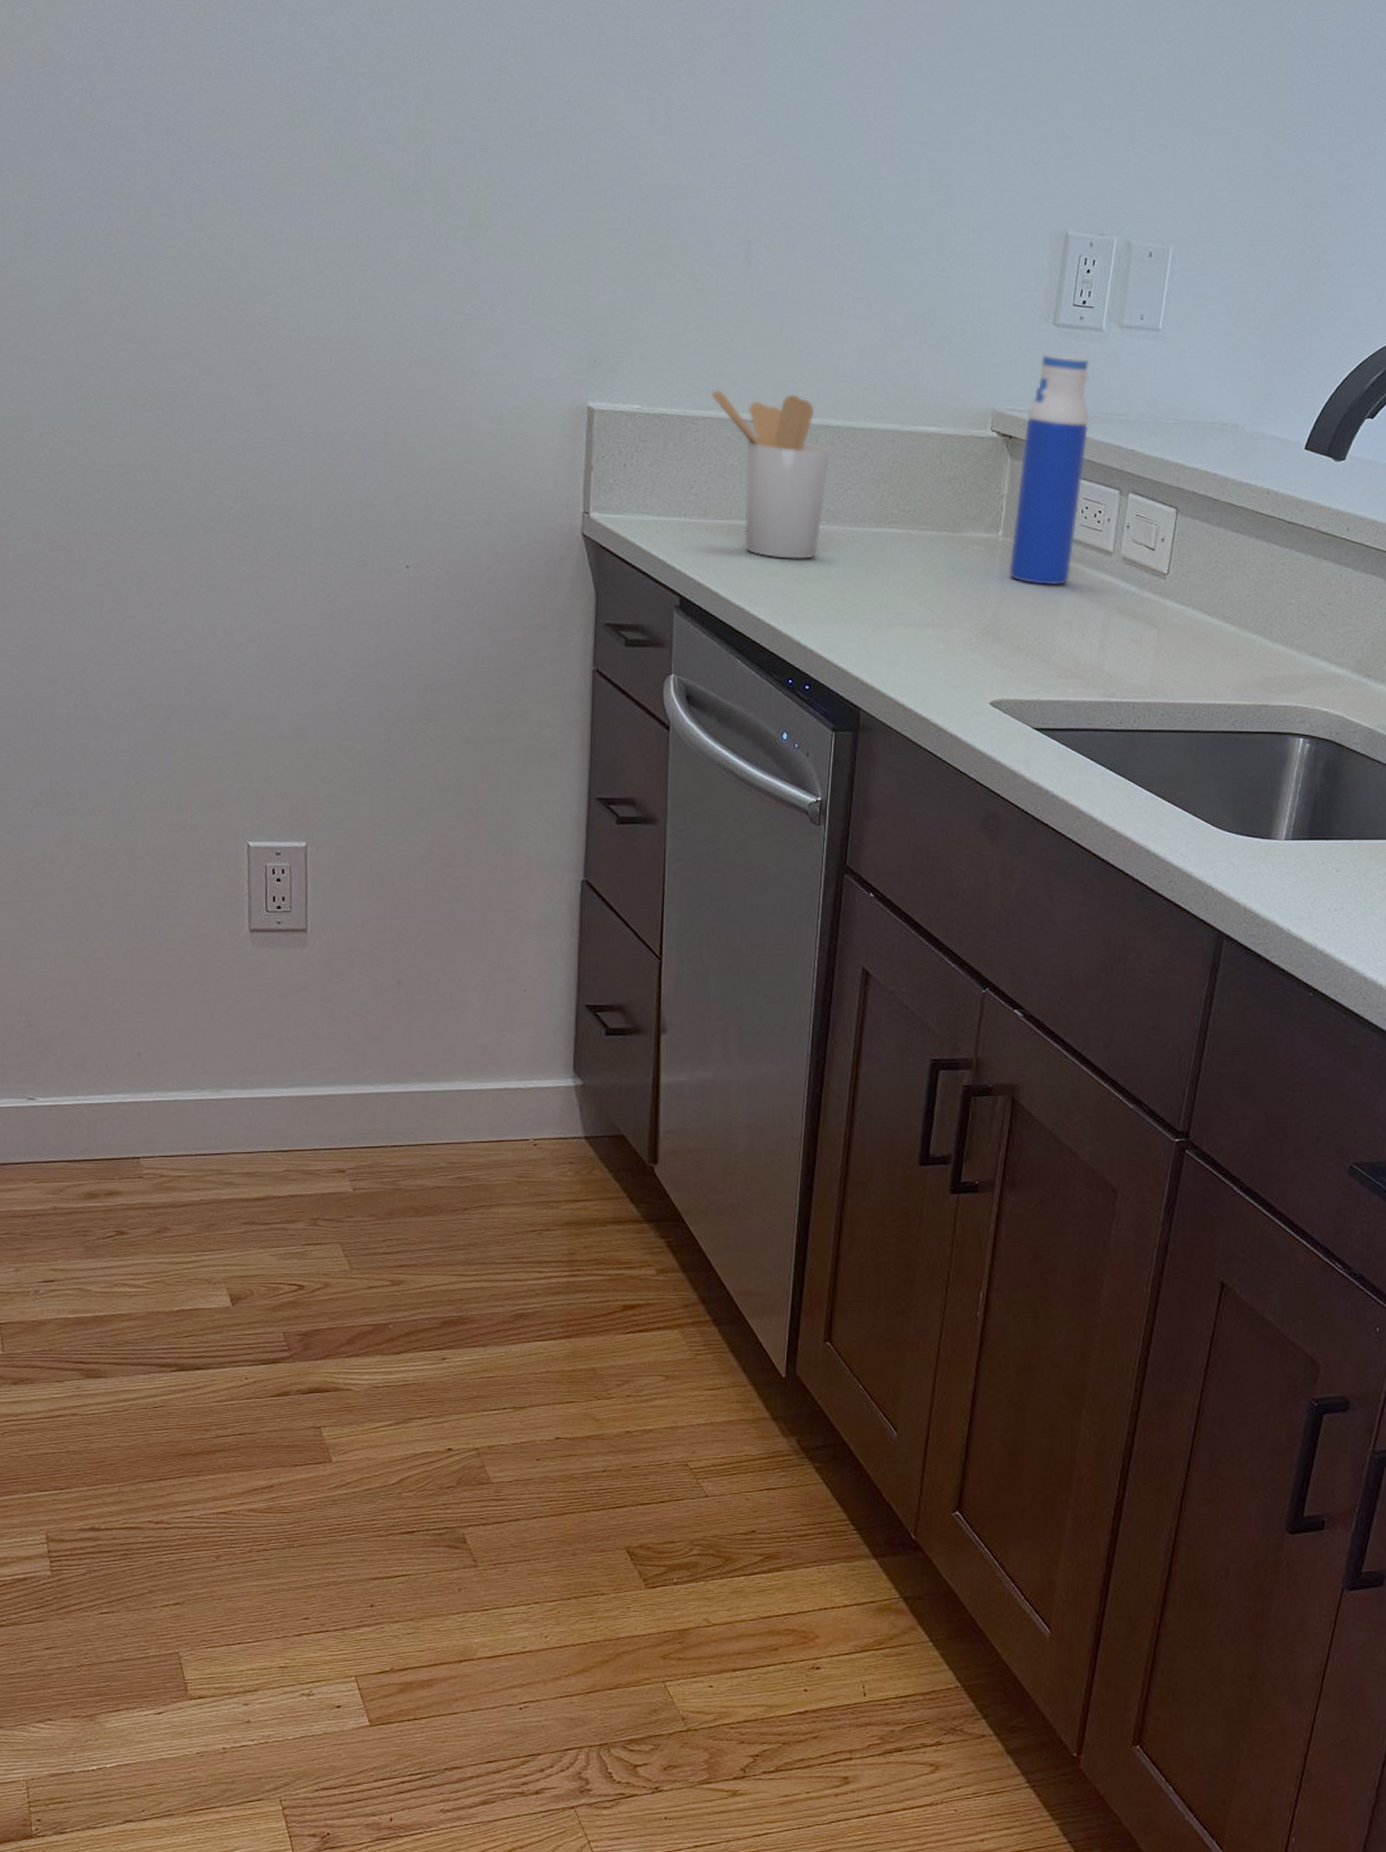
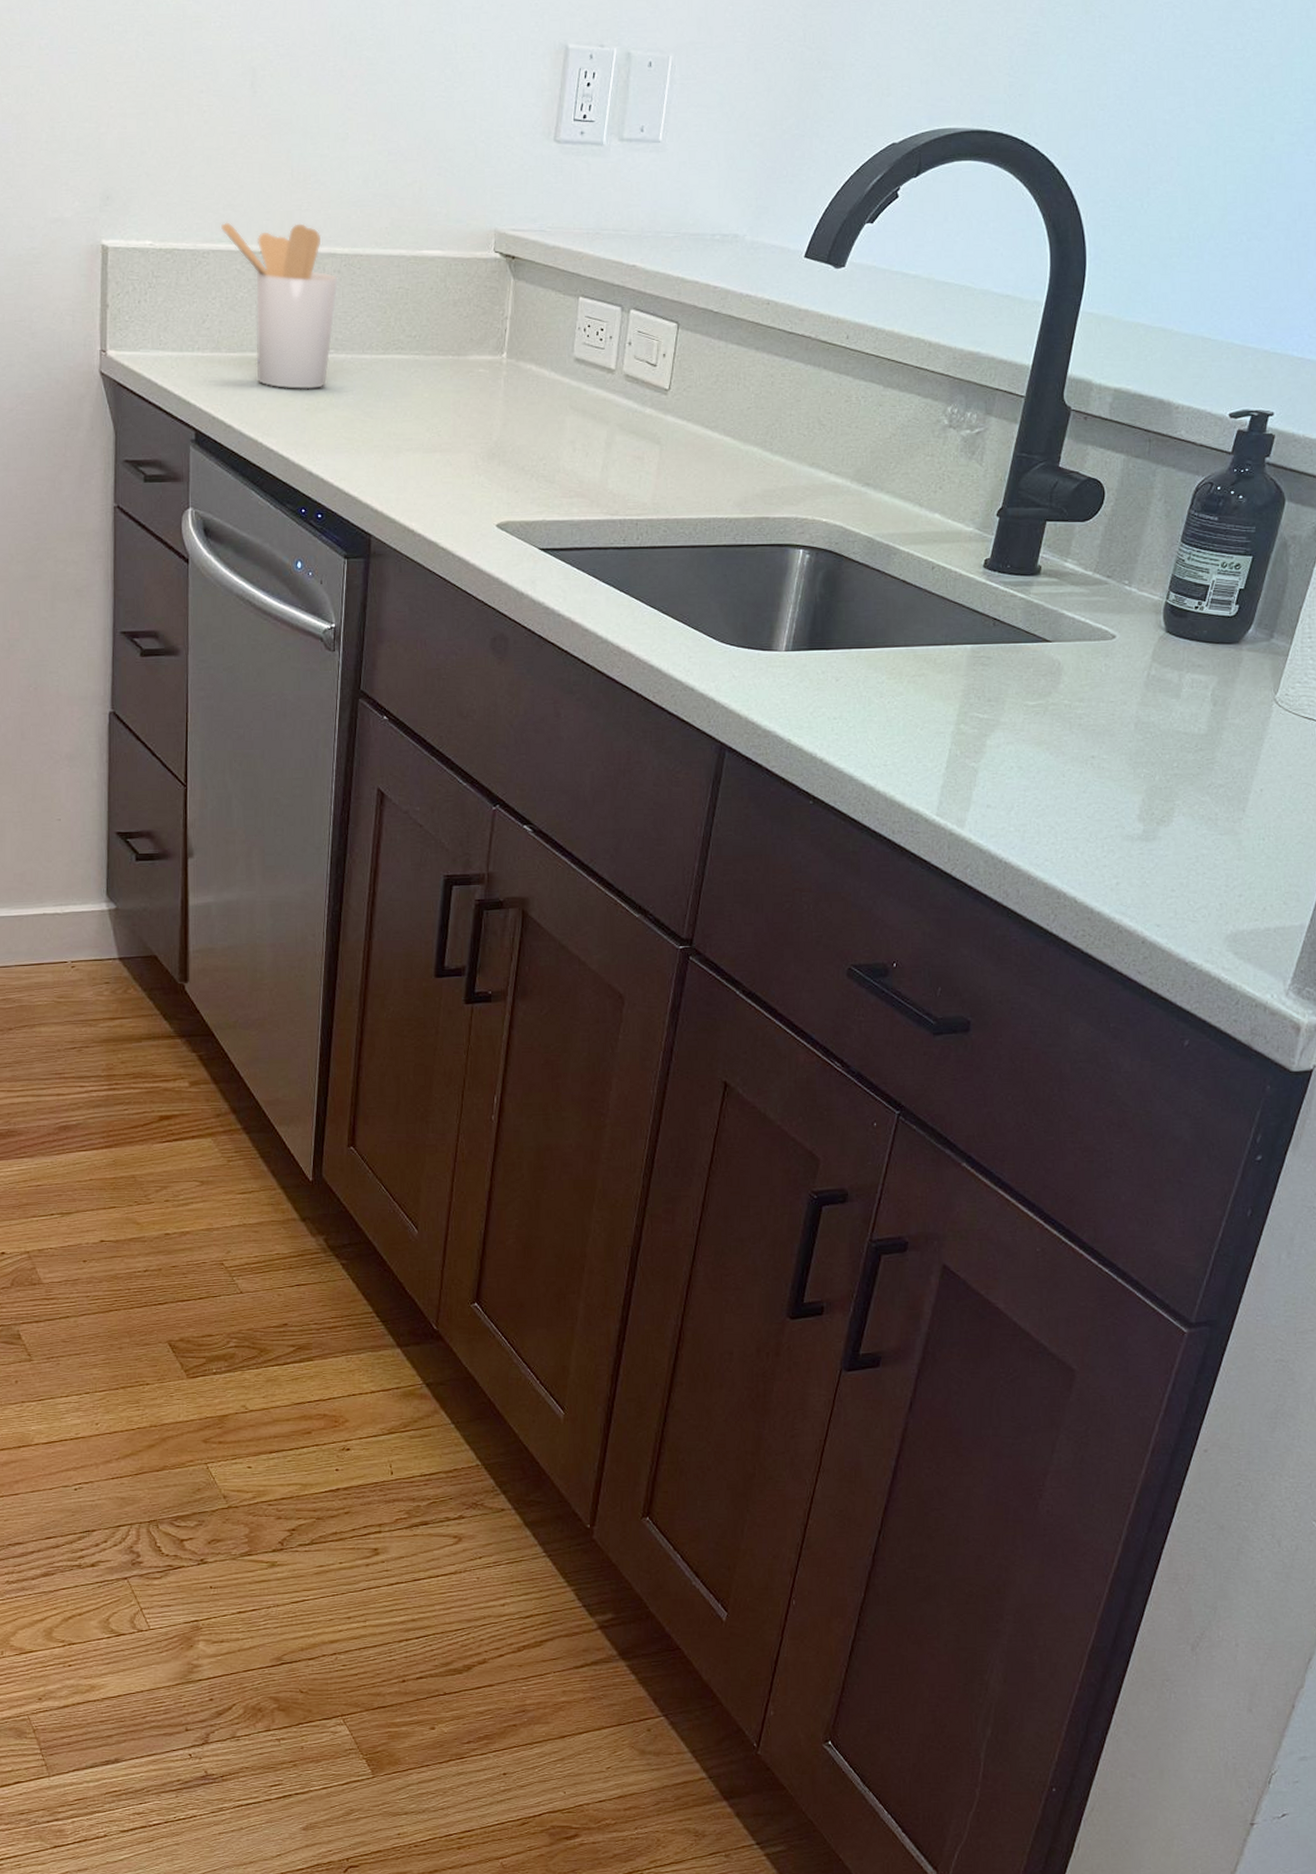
water bottle: present [1009,354,1090,585] -> none [513,171,591,405]

